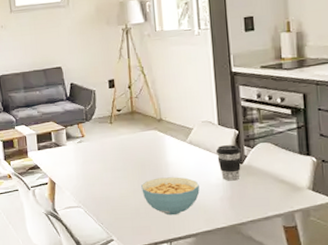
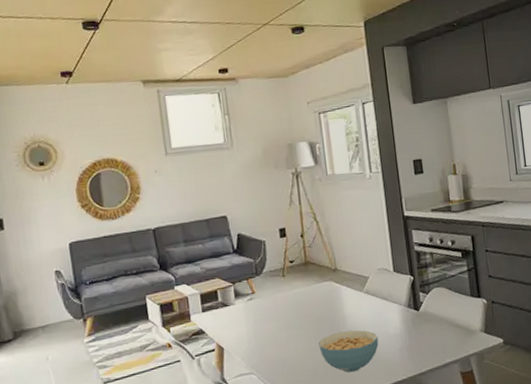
coffee cup: present [216,145,242,181] -> none [393,291,418,330]

